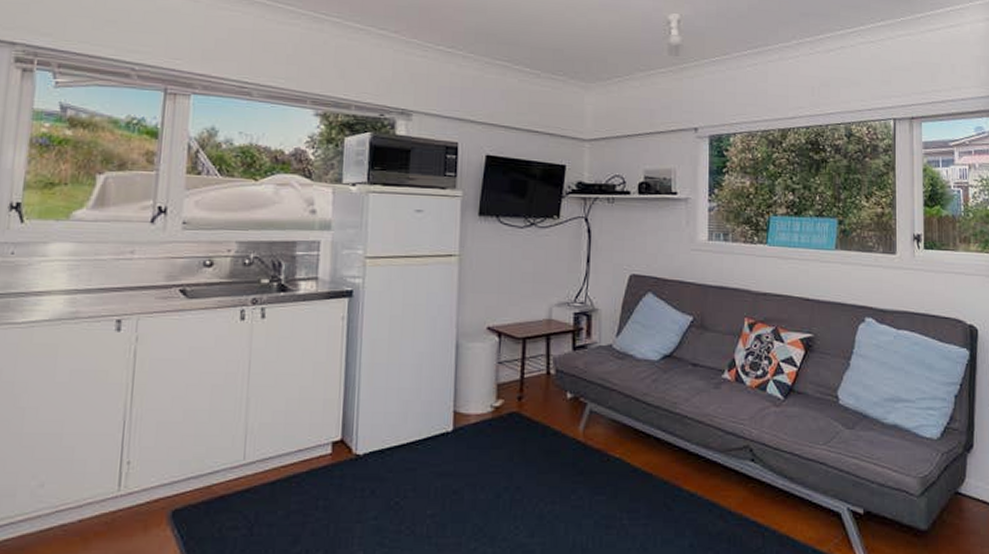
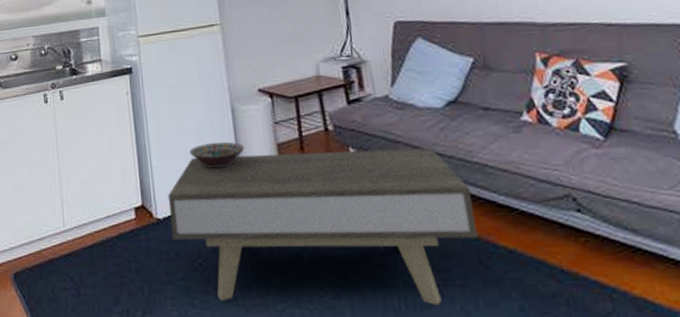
coffee table: none [369,392,668,543] -> present [167,148,478,306]
decorative bowl: none [403,377,464,405] -> present [189,141,245,168]

